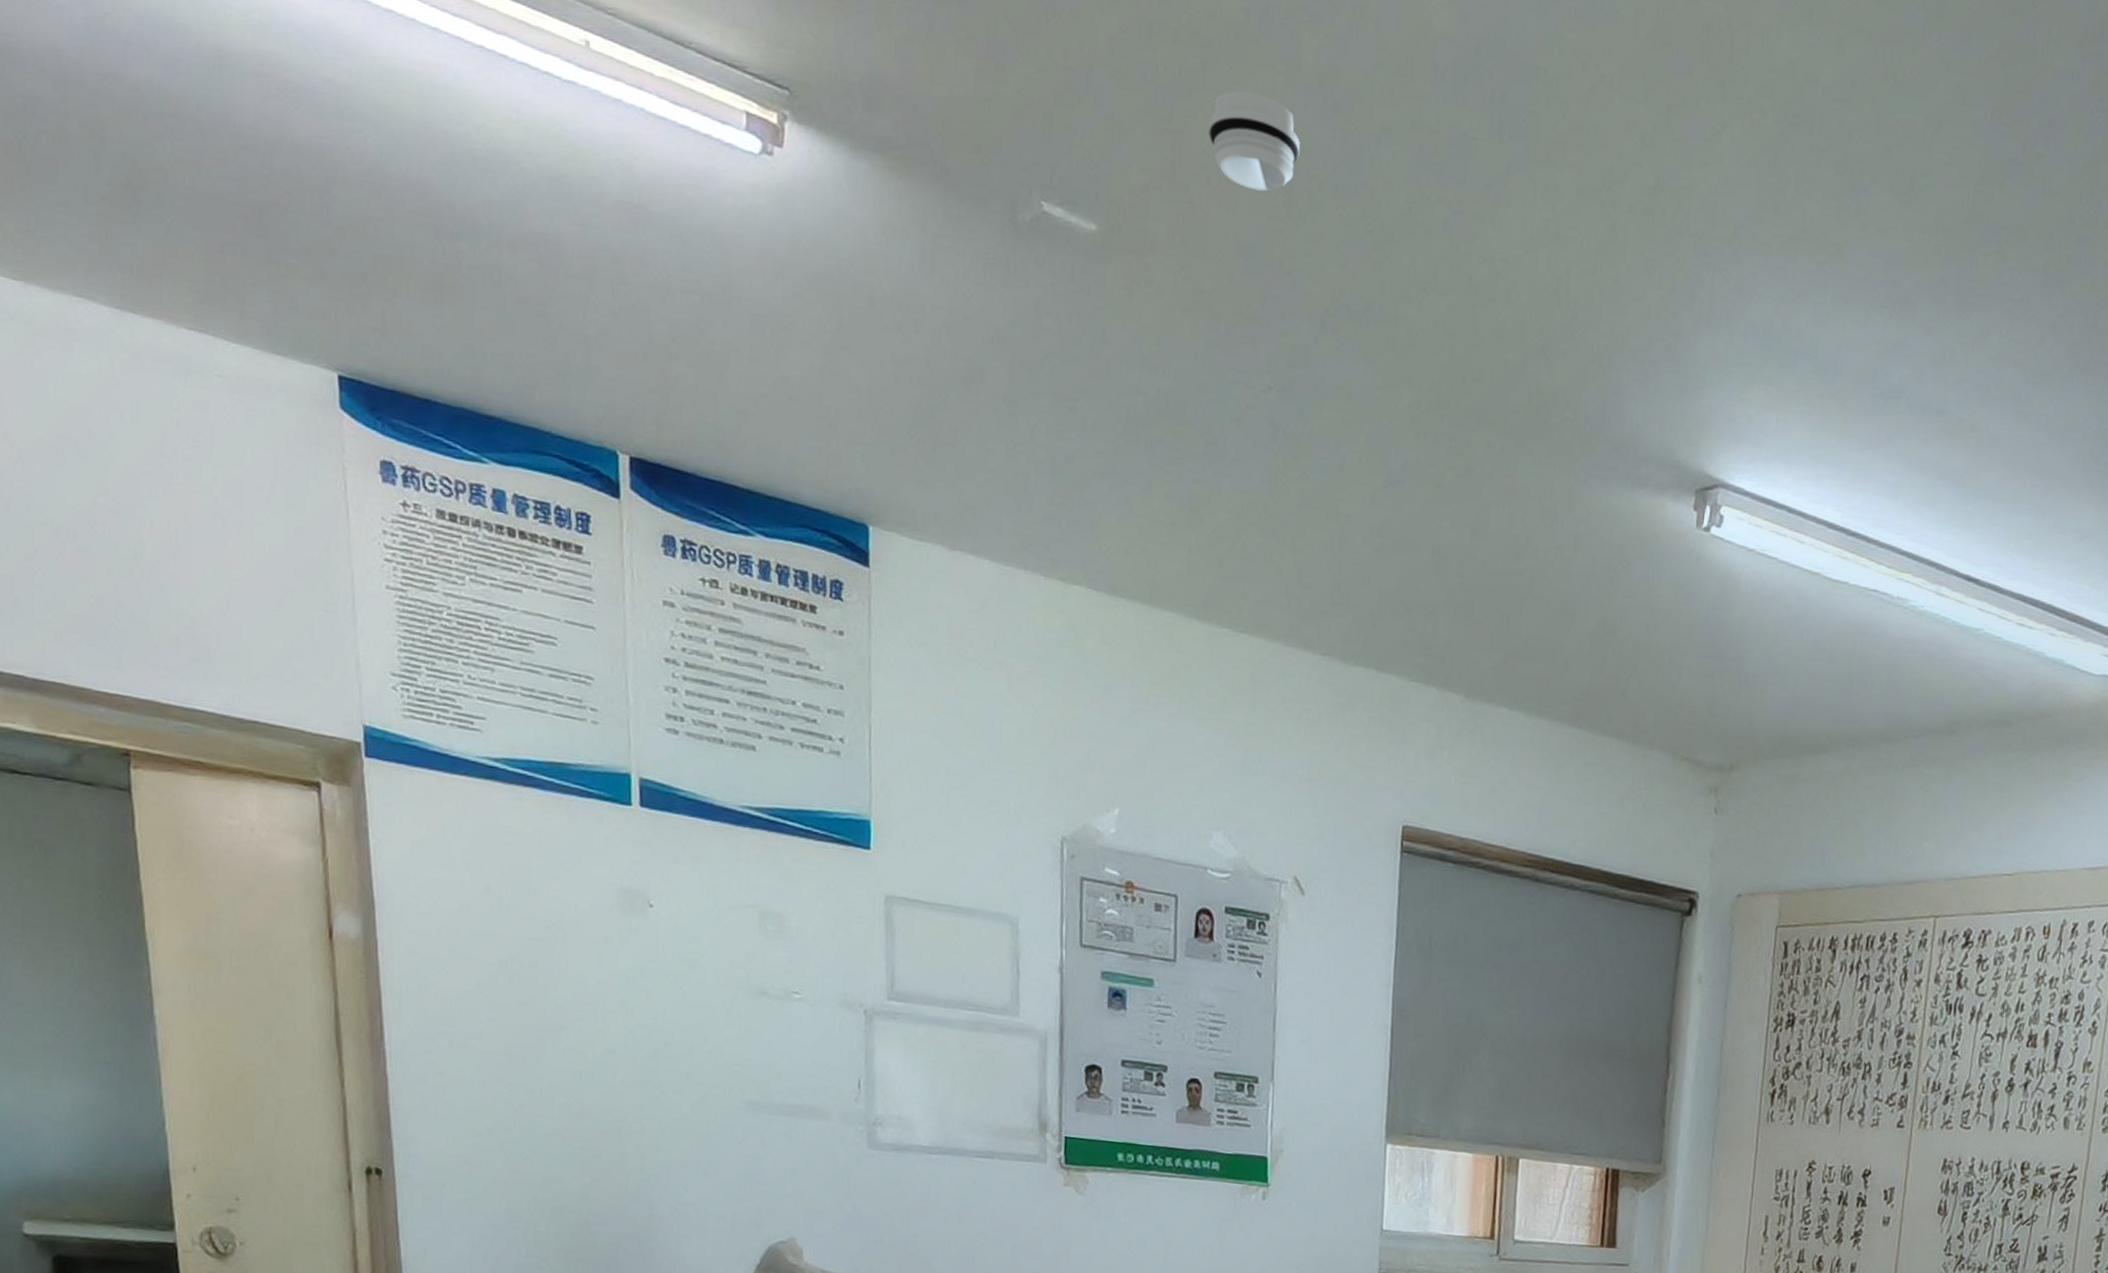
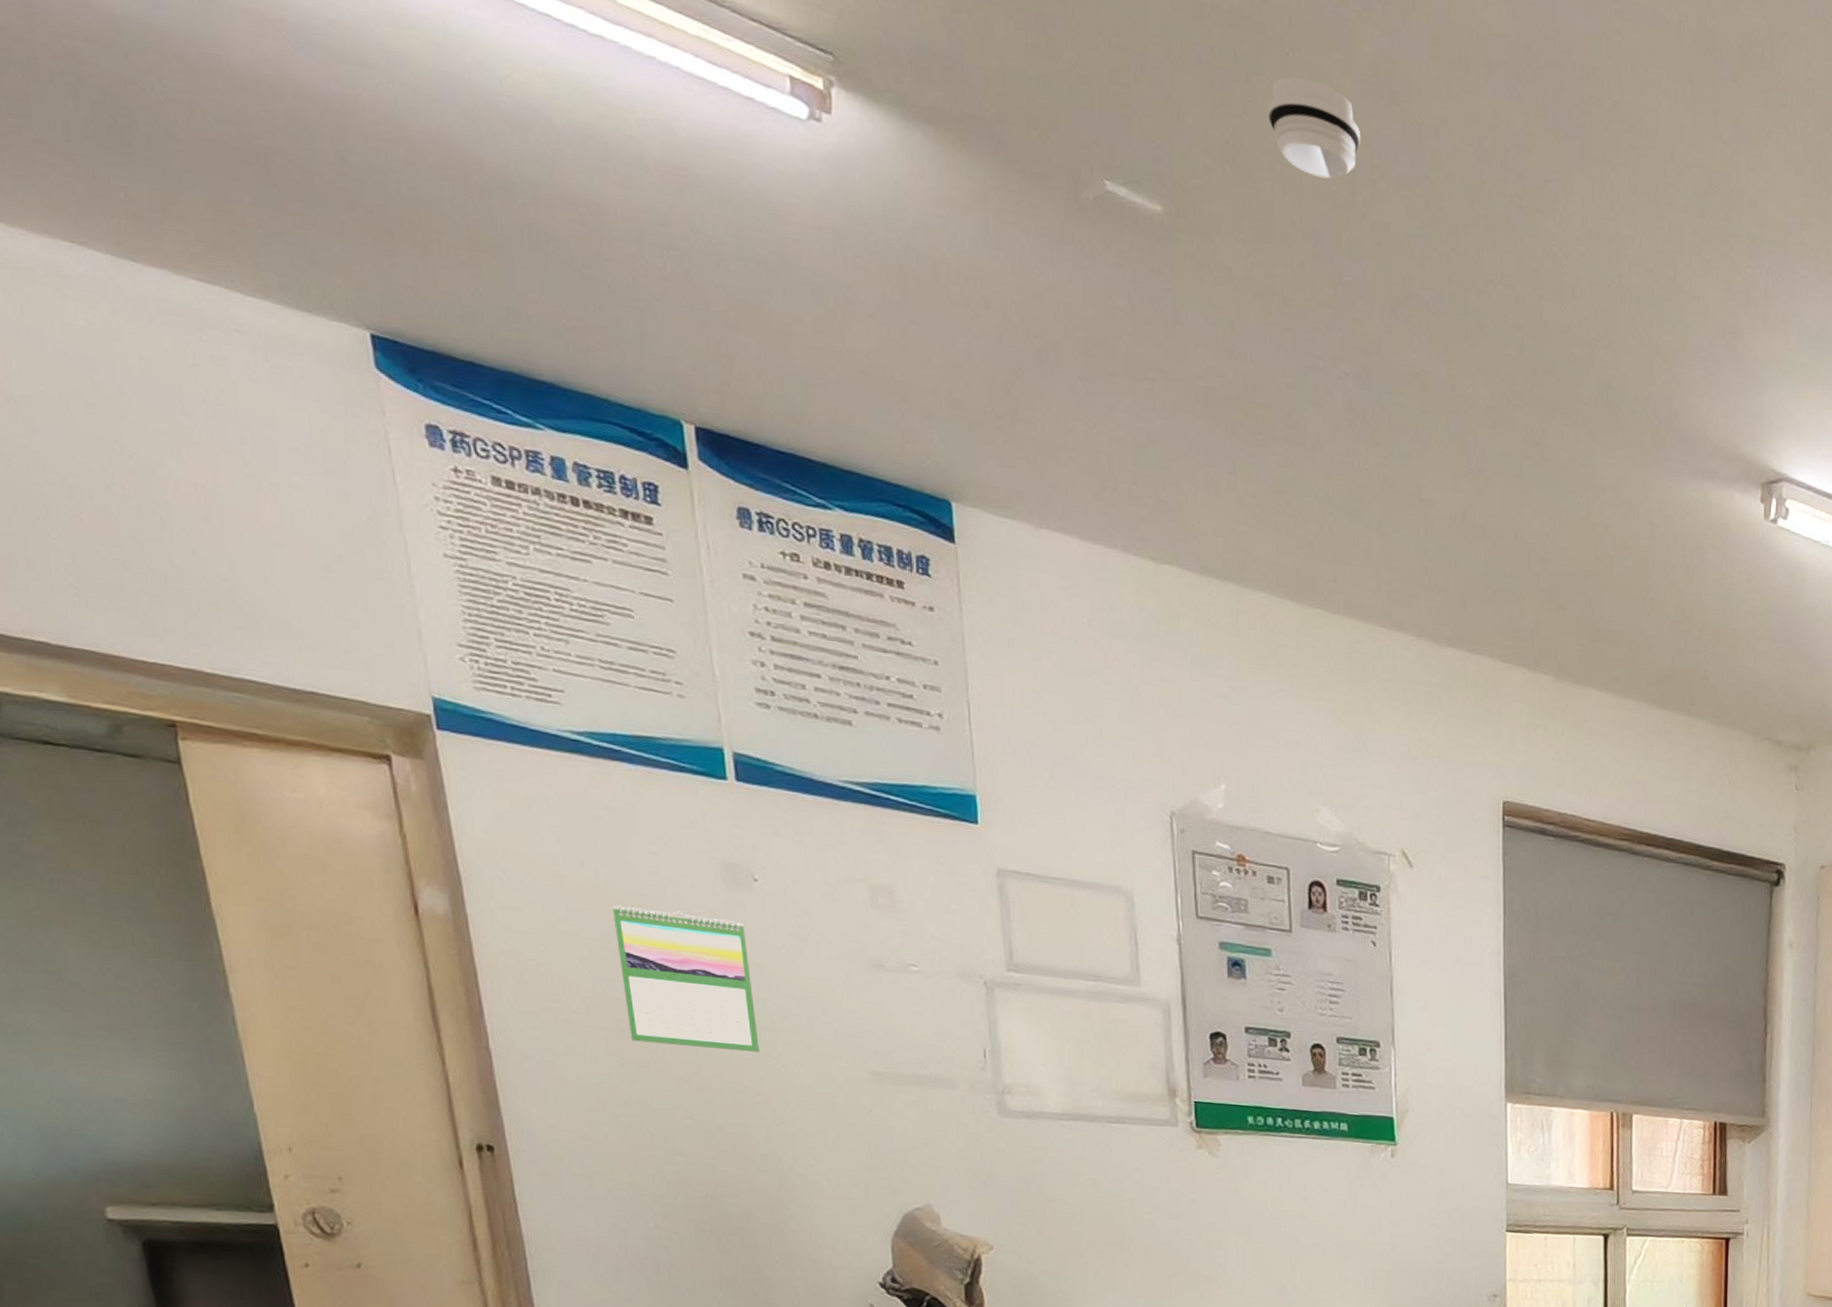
calendar: none [513,930,641,1080] -> present [612,905,760,1053]

